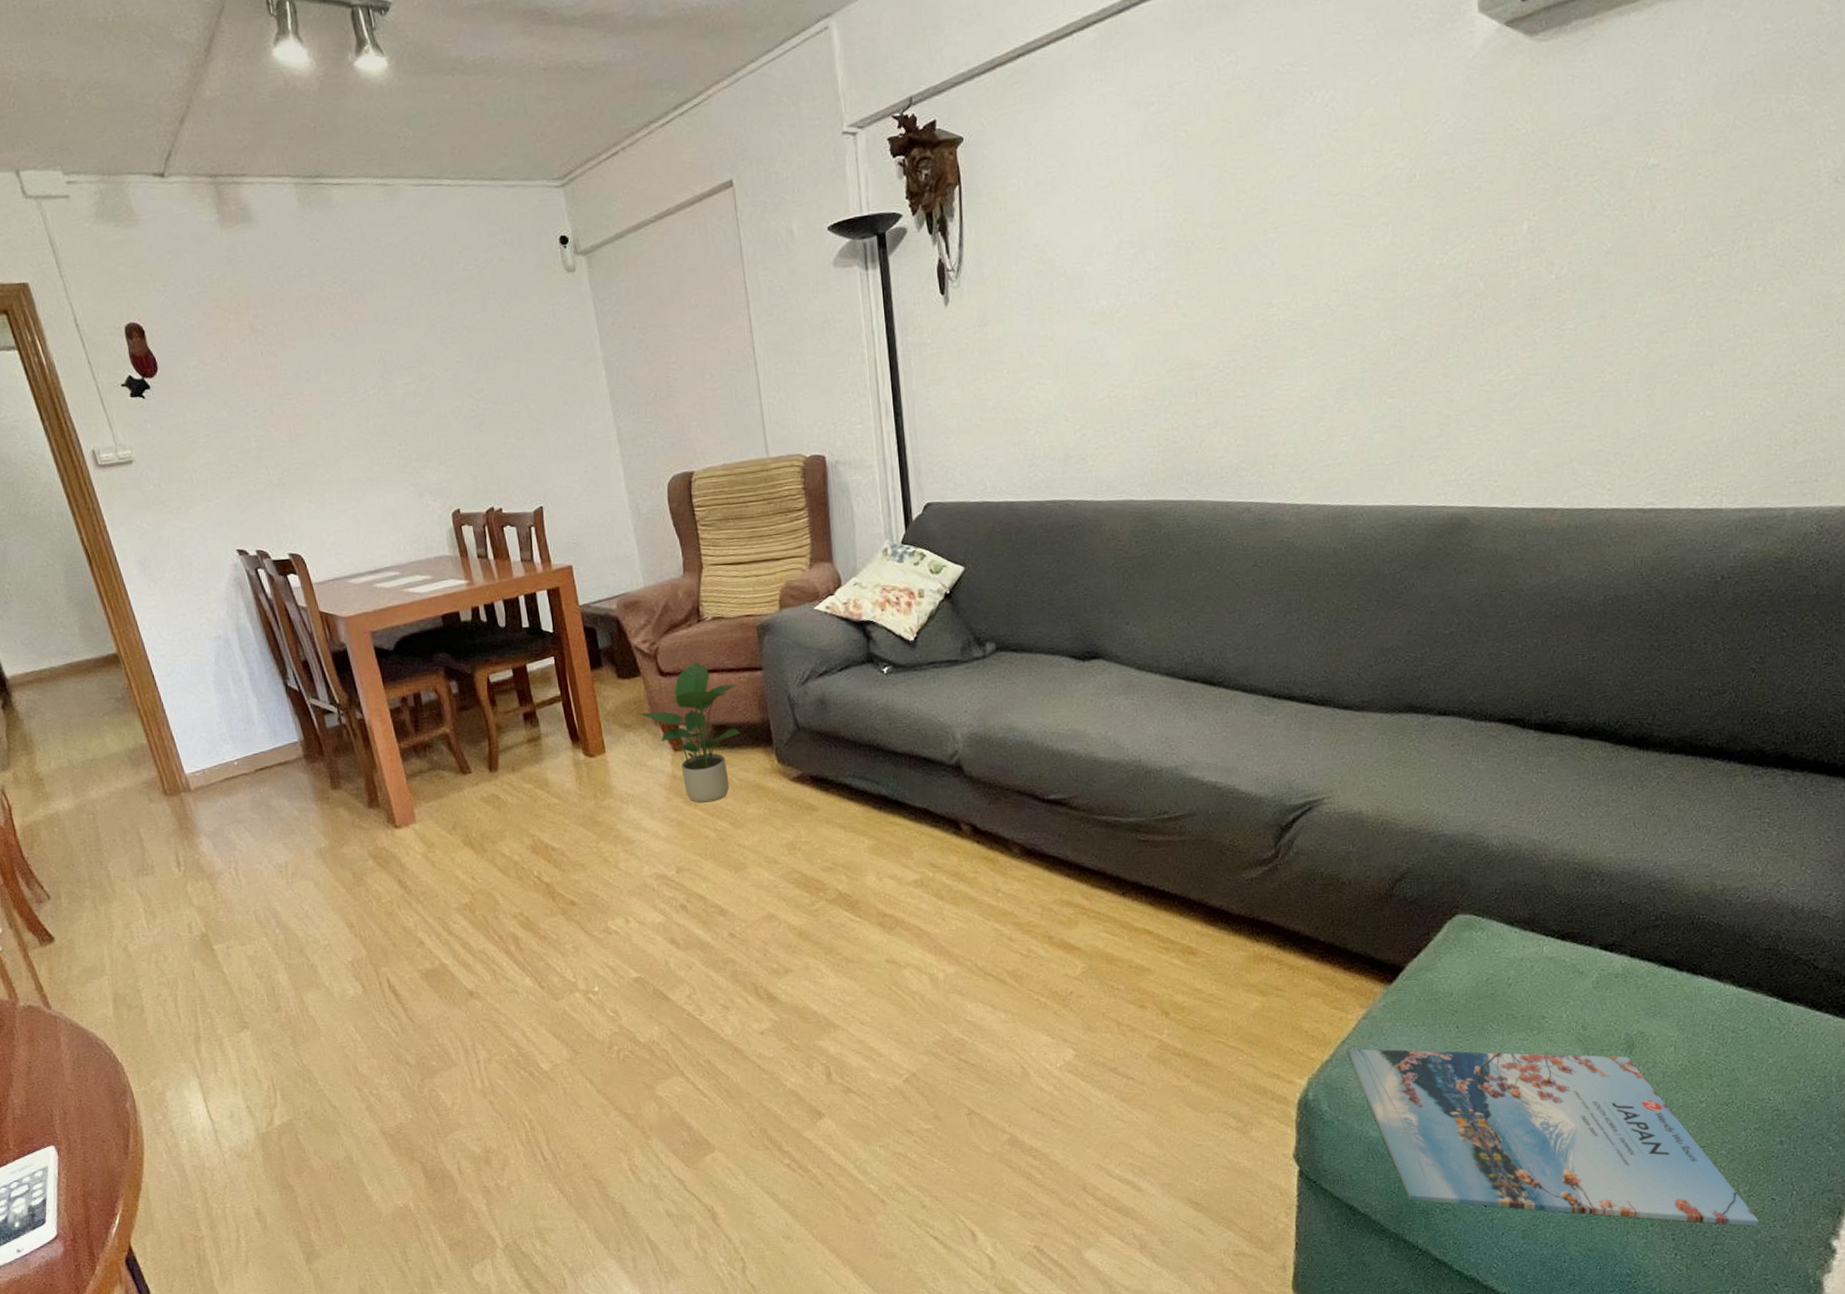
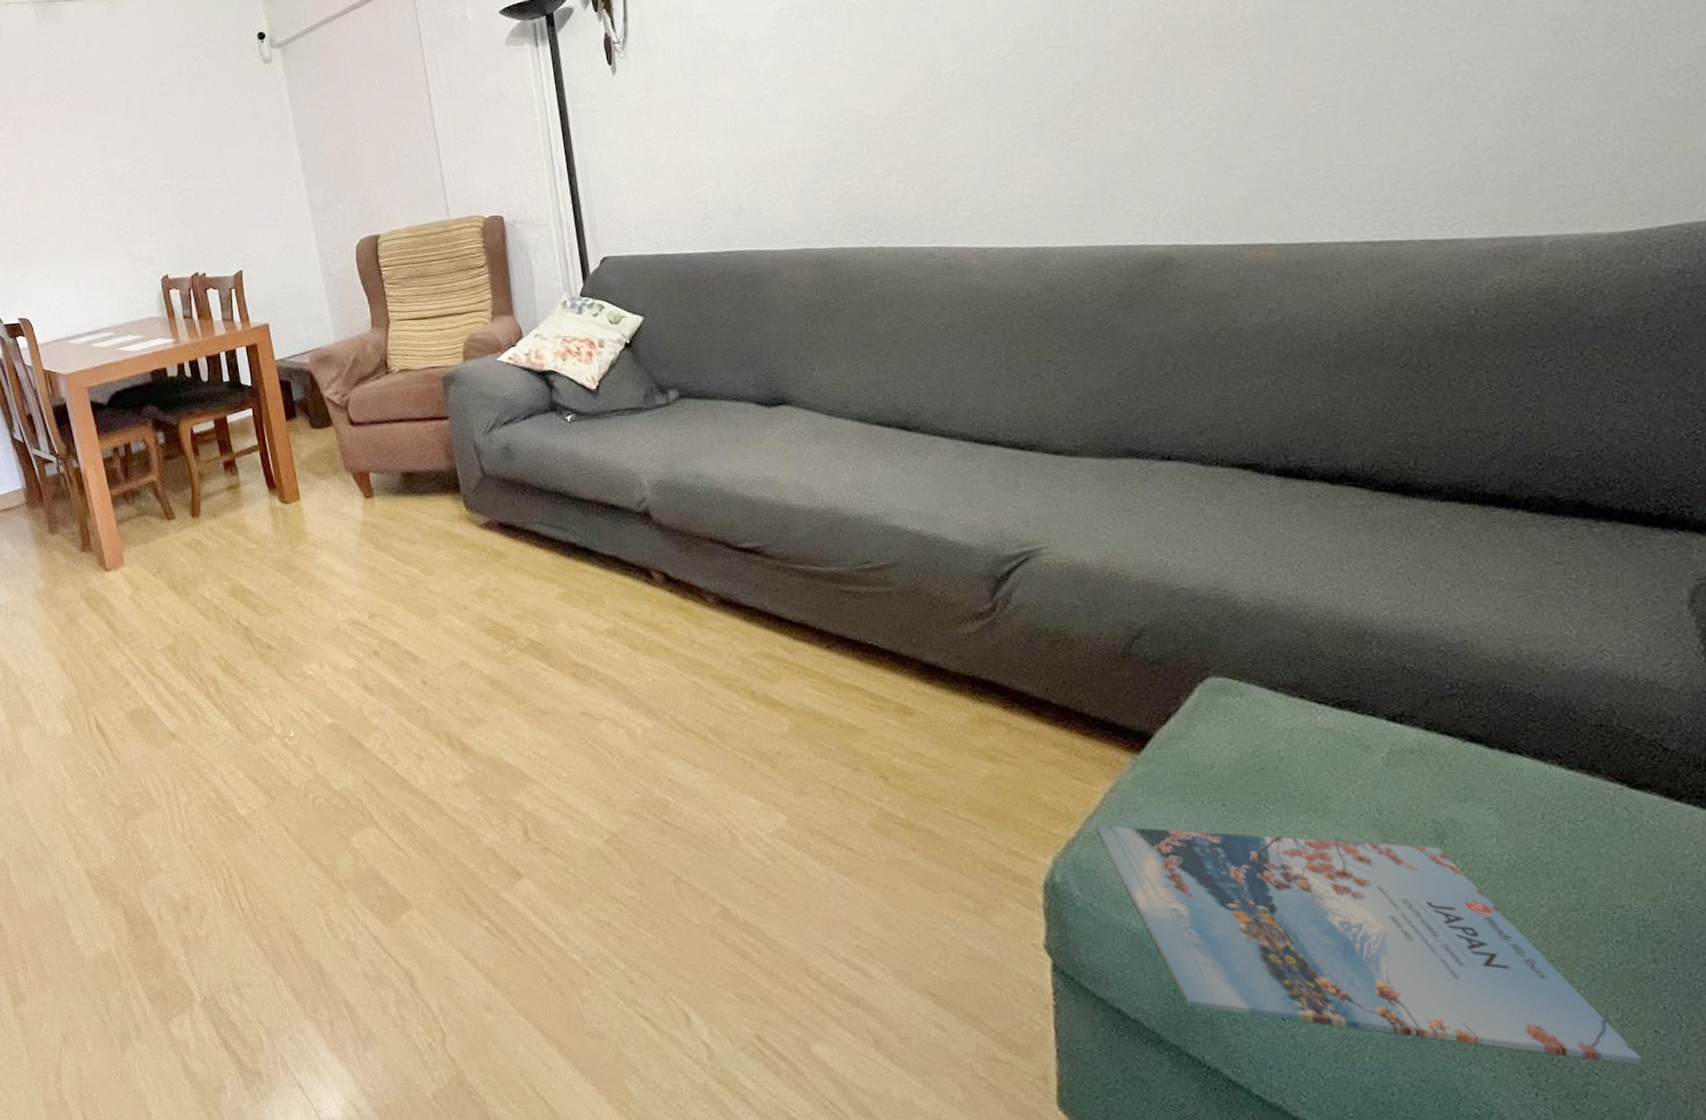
potted plant: present [639,662,741,803] -> none [331,412,429,549]

